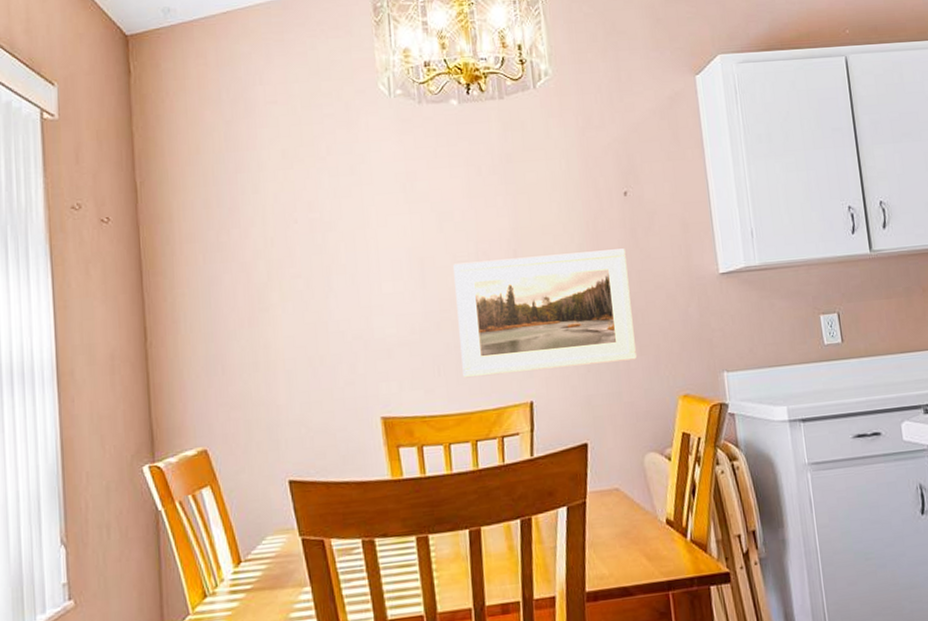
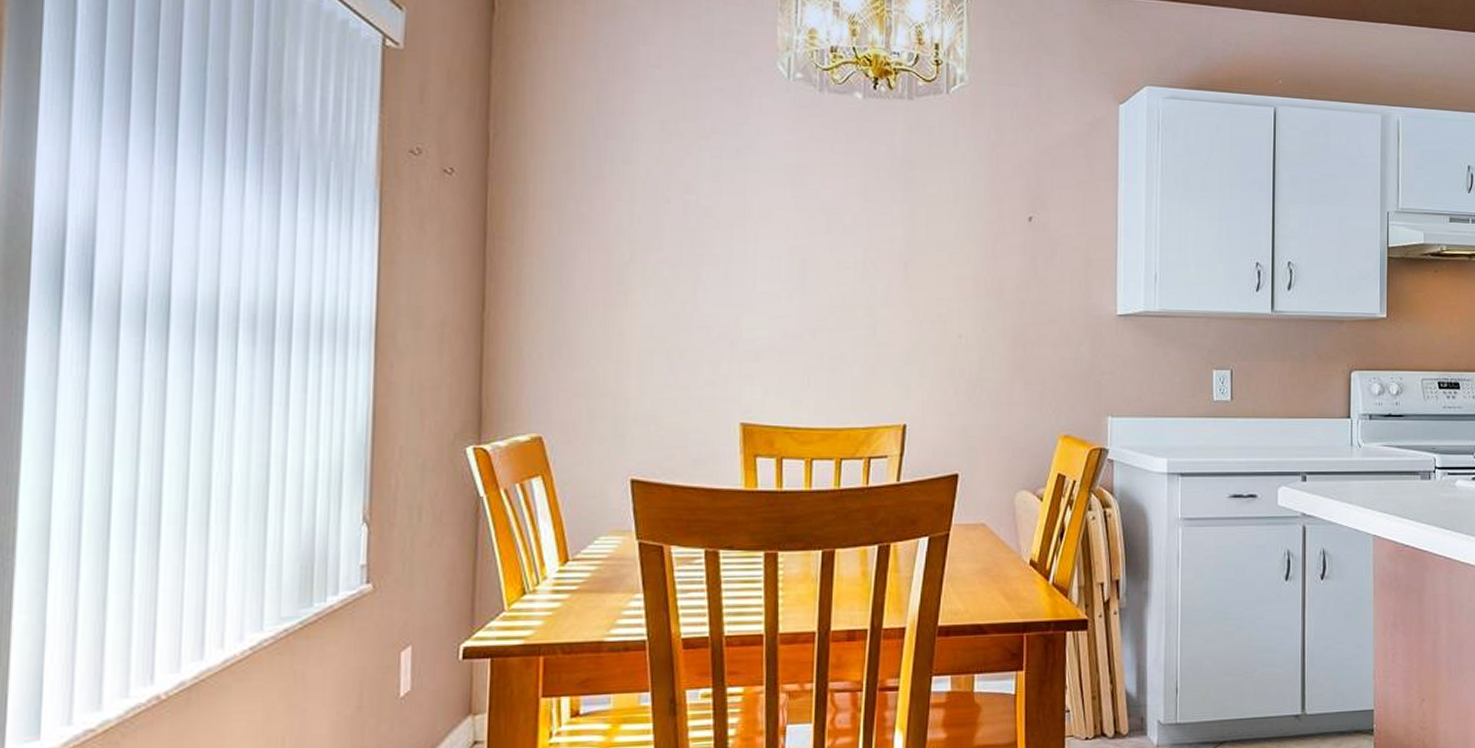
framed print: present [453,248,638,378] -> none [835,269,1023,394]

